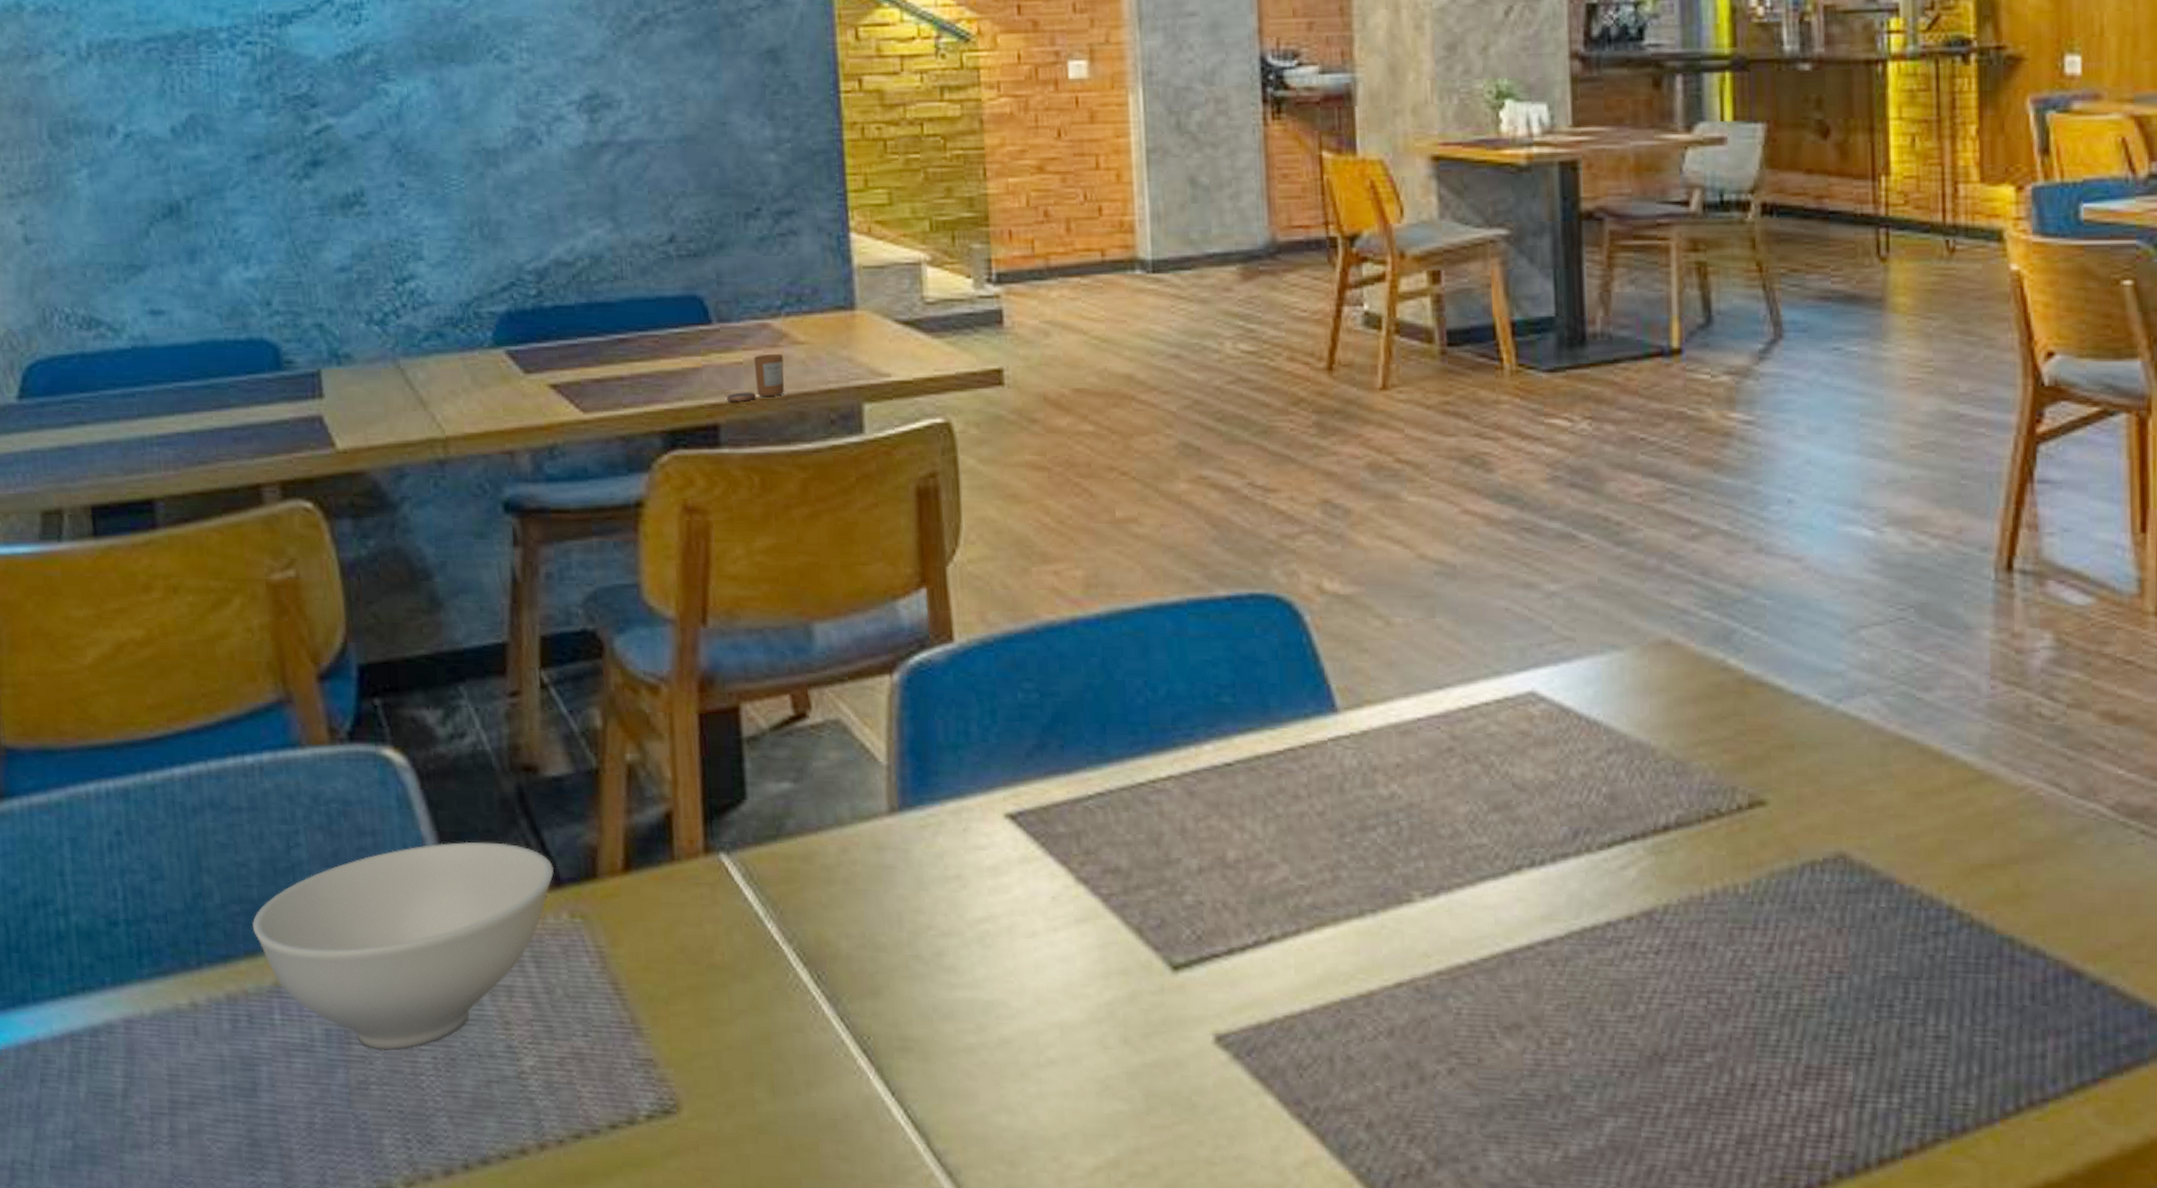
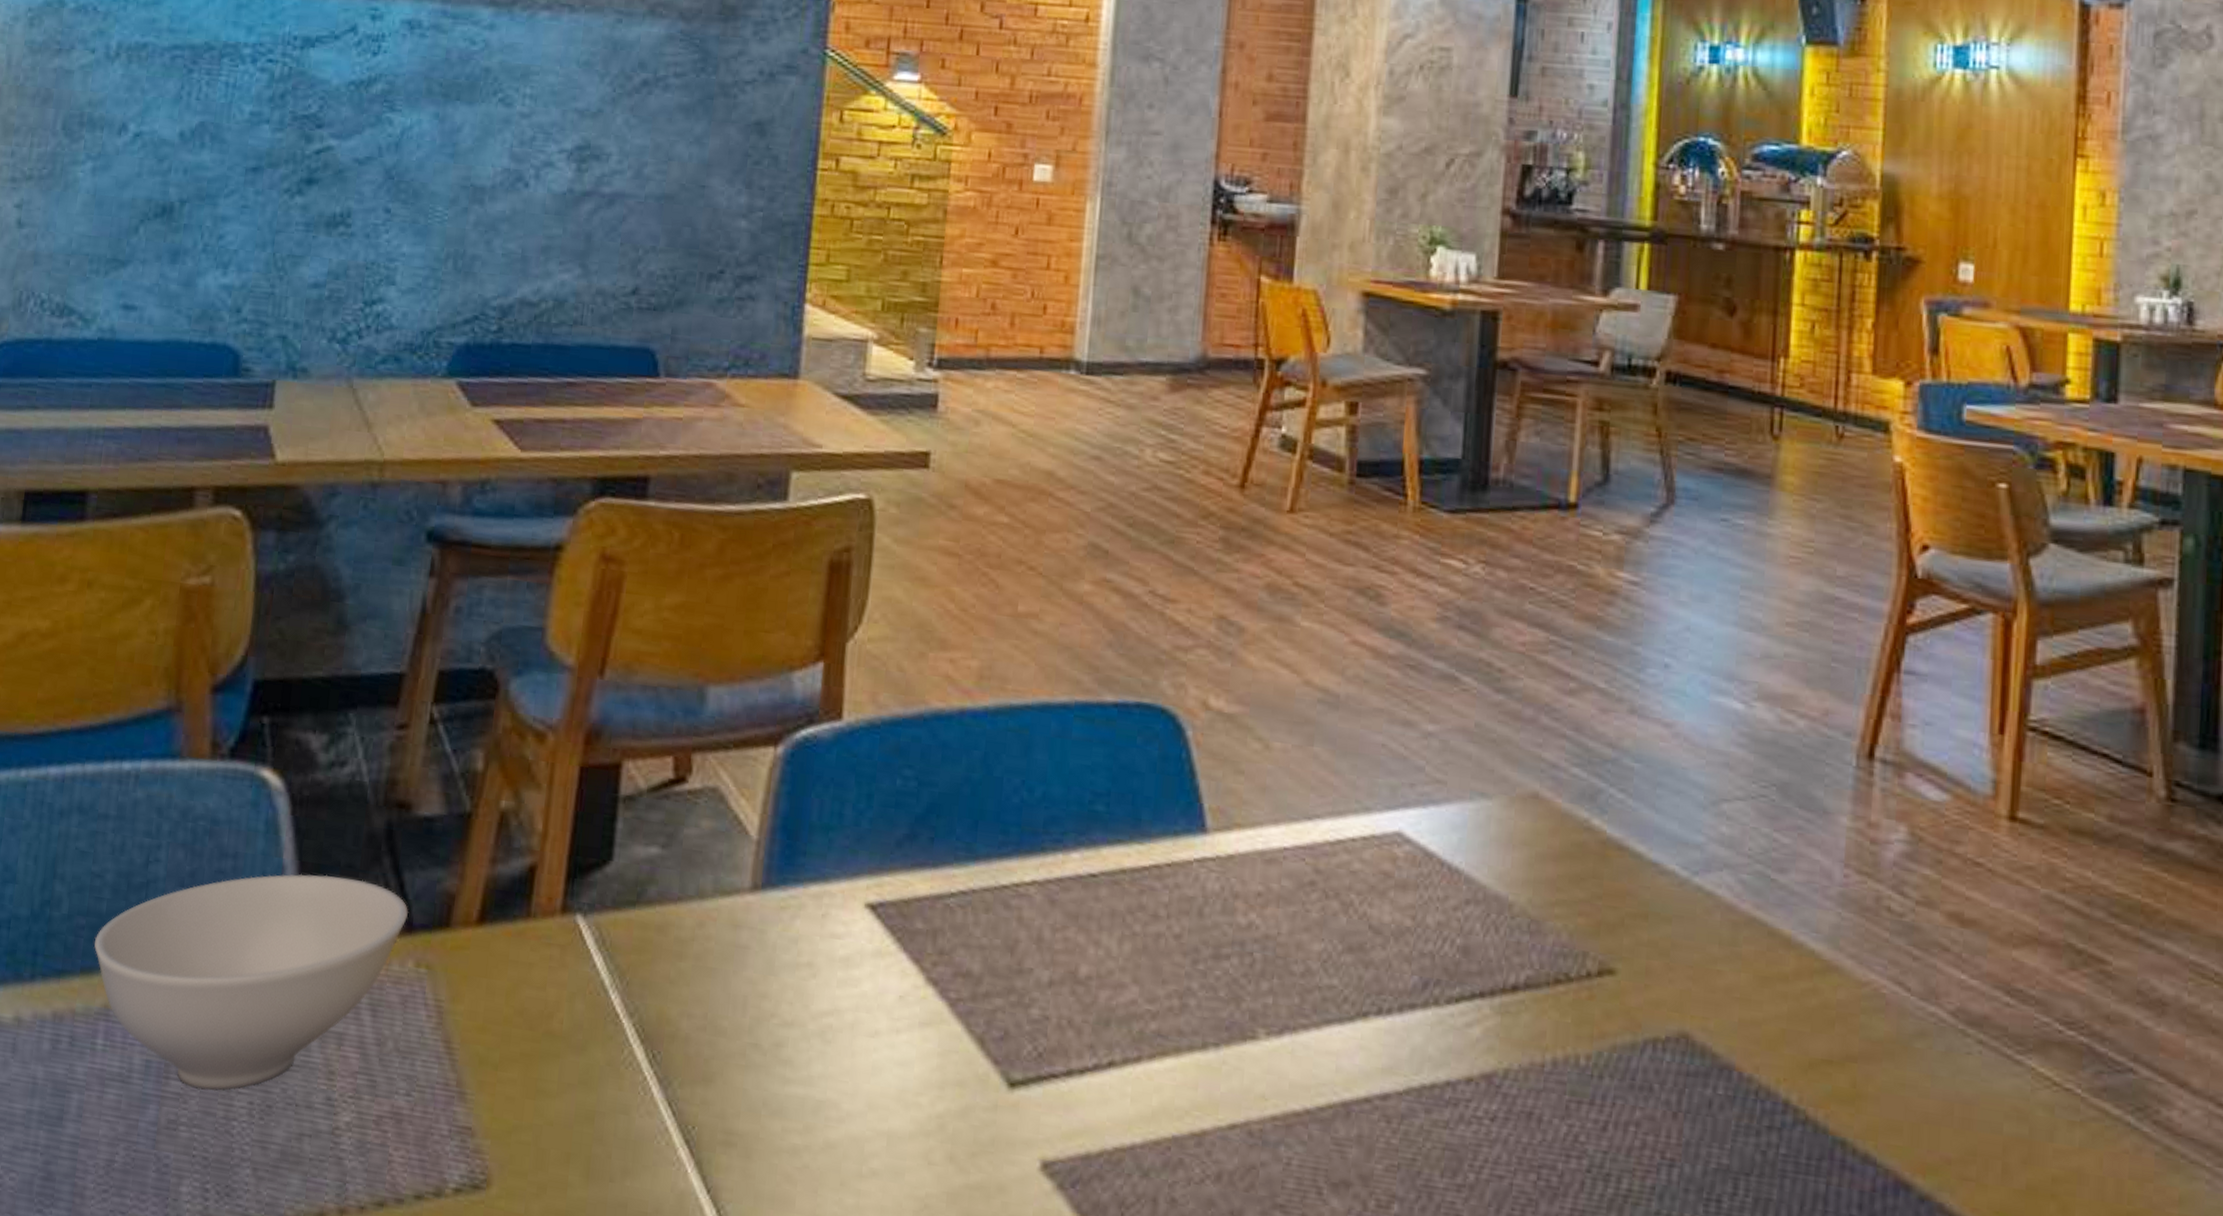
candle: present [726,353,784,402] -> none [661,412,722,457]

